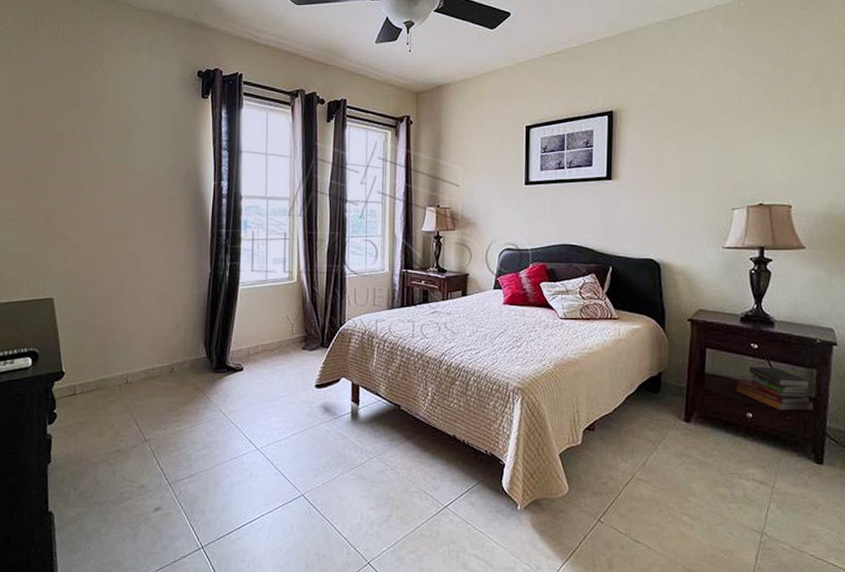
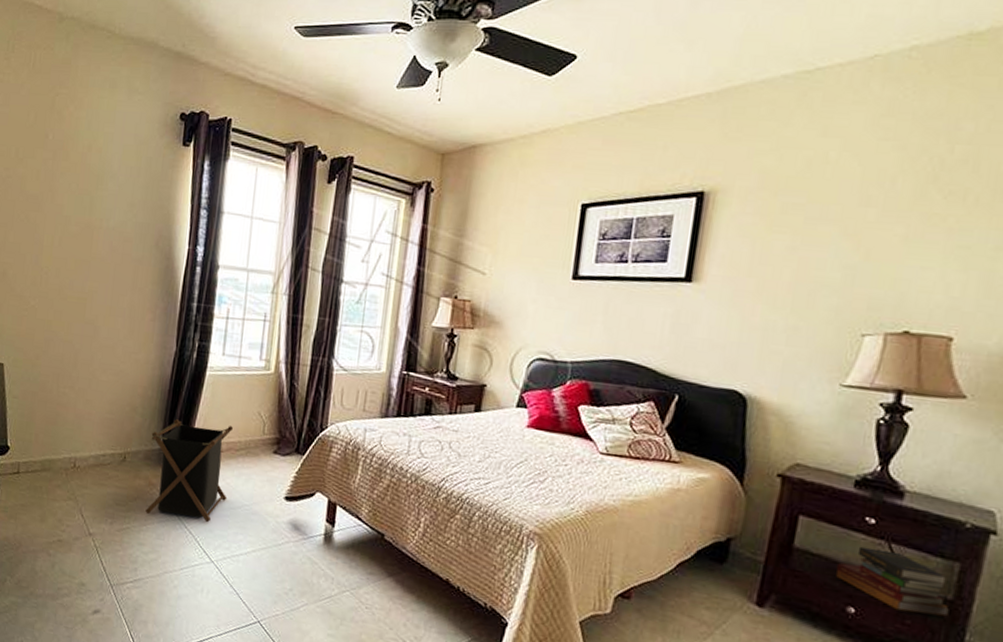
laundry basket: none [195,330,266,416] -> present [145,419,233,523]

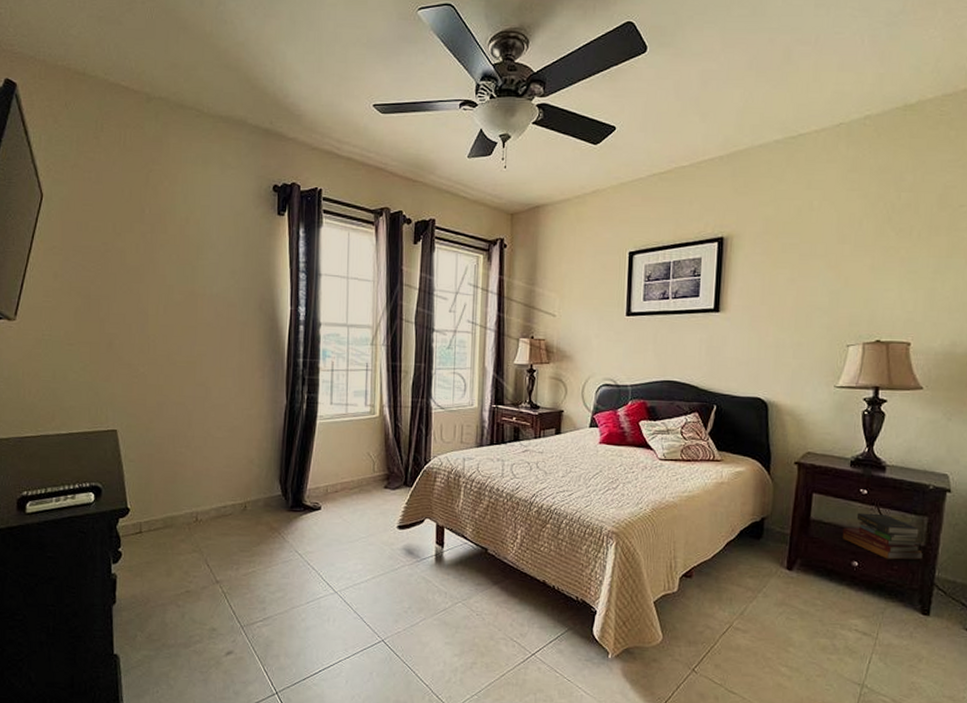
laundry basket: present [145,419,233,523] -> none [269,466,345,558]

